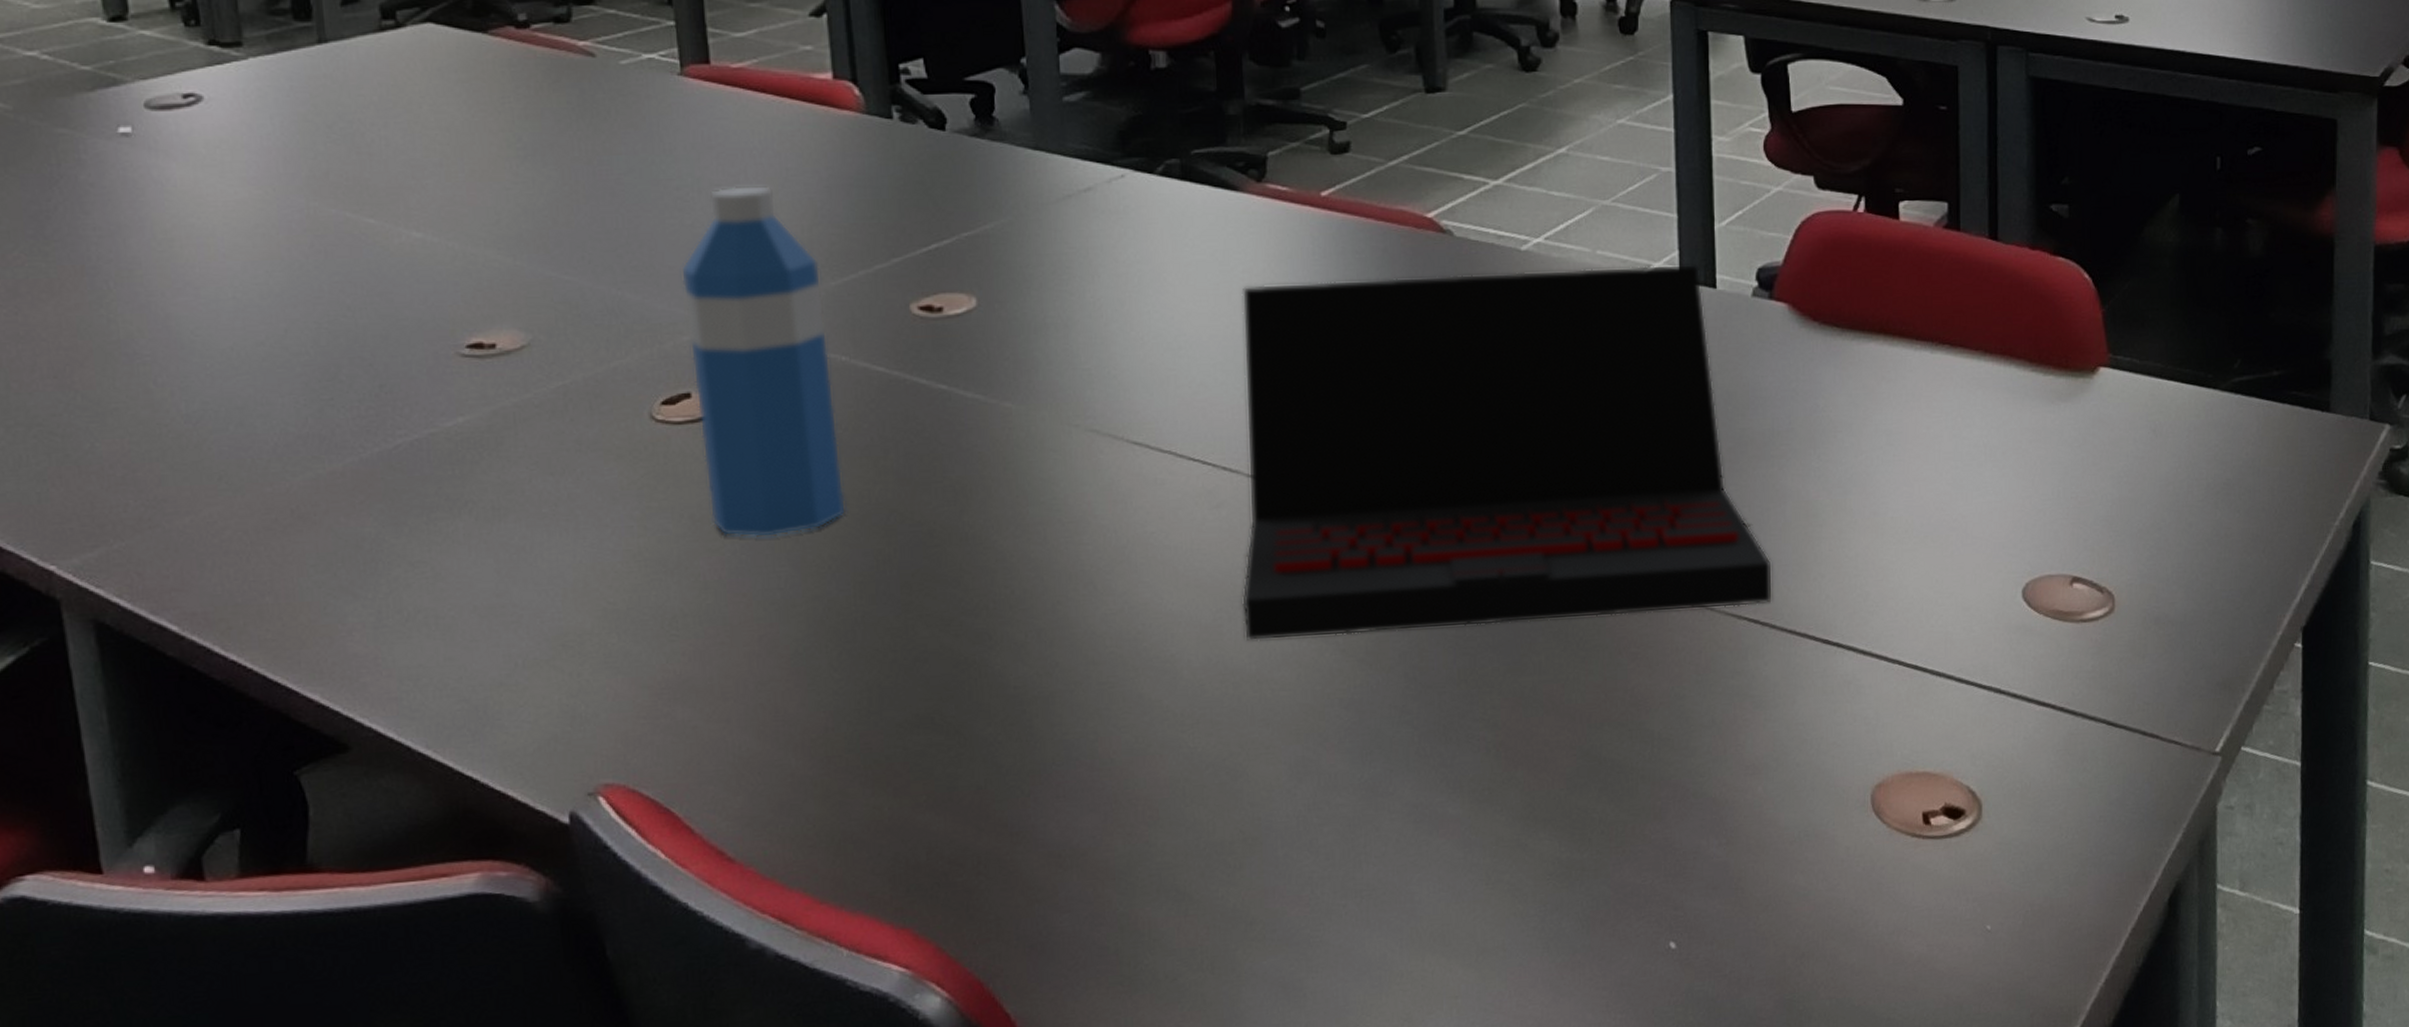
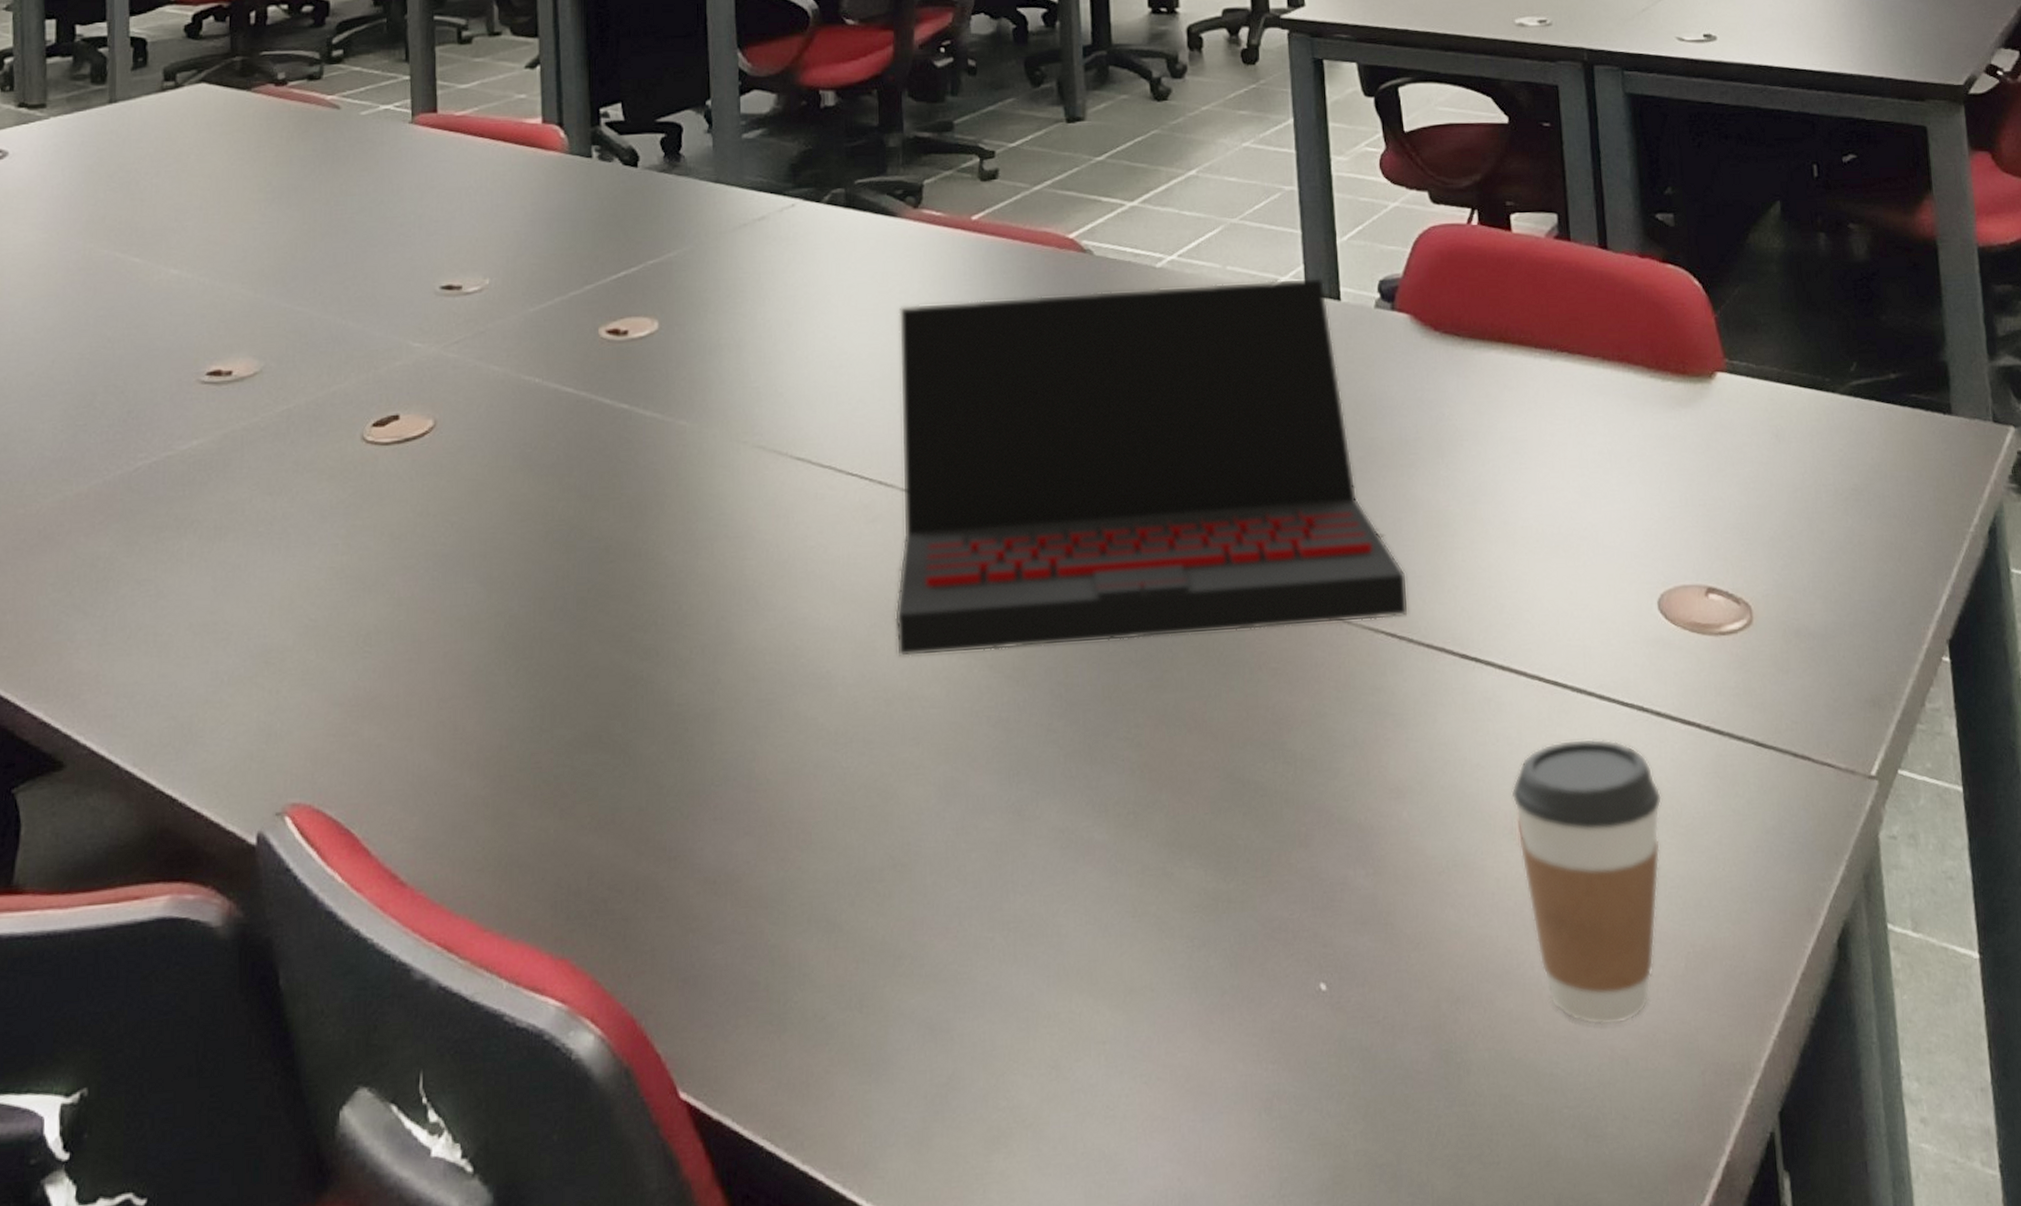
water bottle: present [680,185,847,538] -> none [398,220,532,555]
coffee cup: none [1866,718,2013,977] -> present [1511,738,1663,1026]

